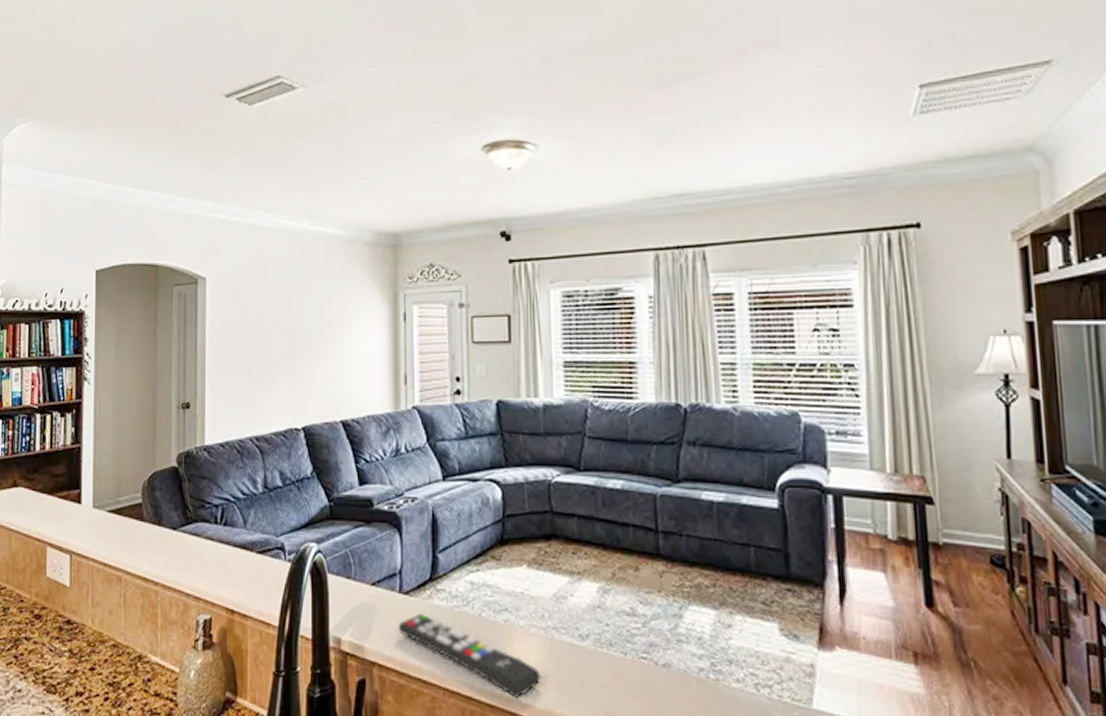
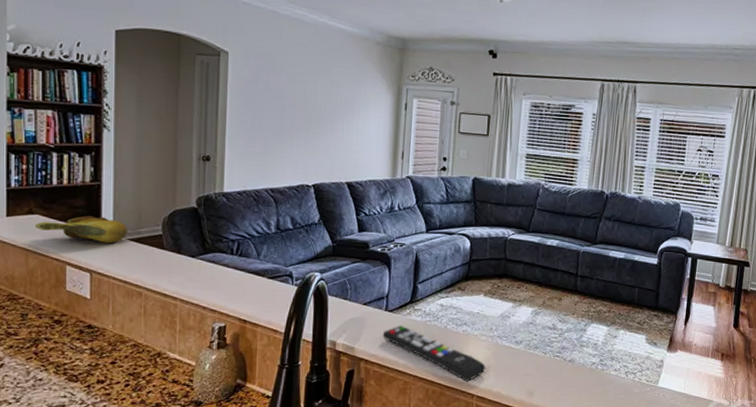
banana bunch: none [18,485,108,517] -> present [34,215,129,244]

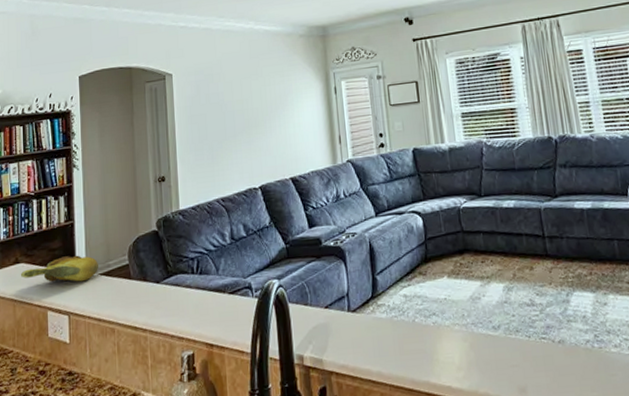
remote control: present [382,325,486,382] -> none [349,325,466,385]

